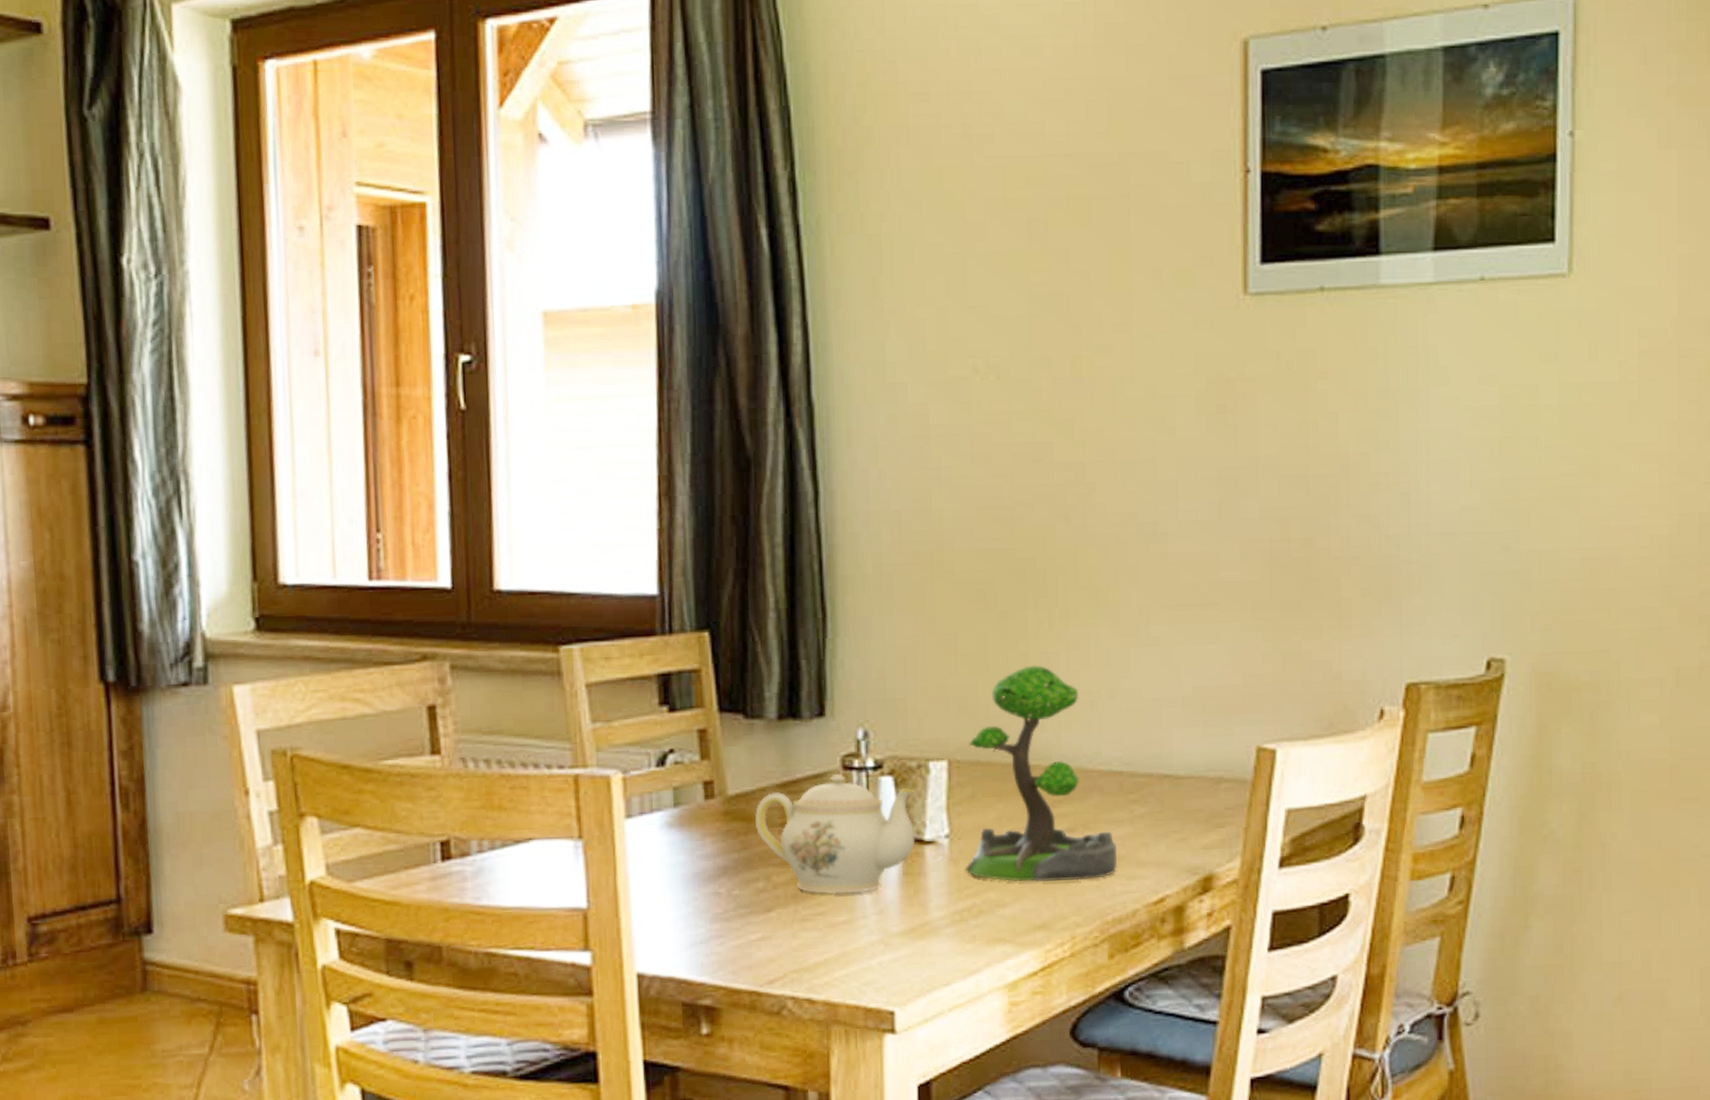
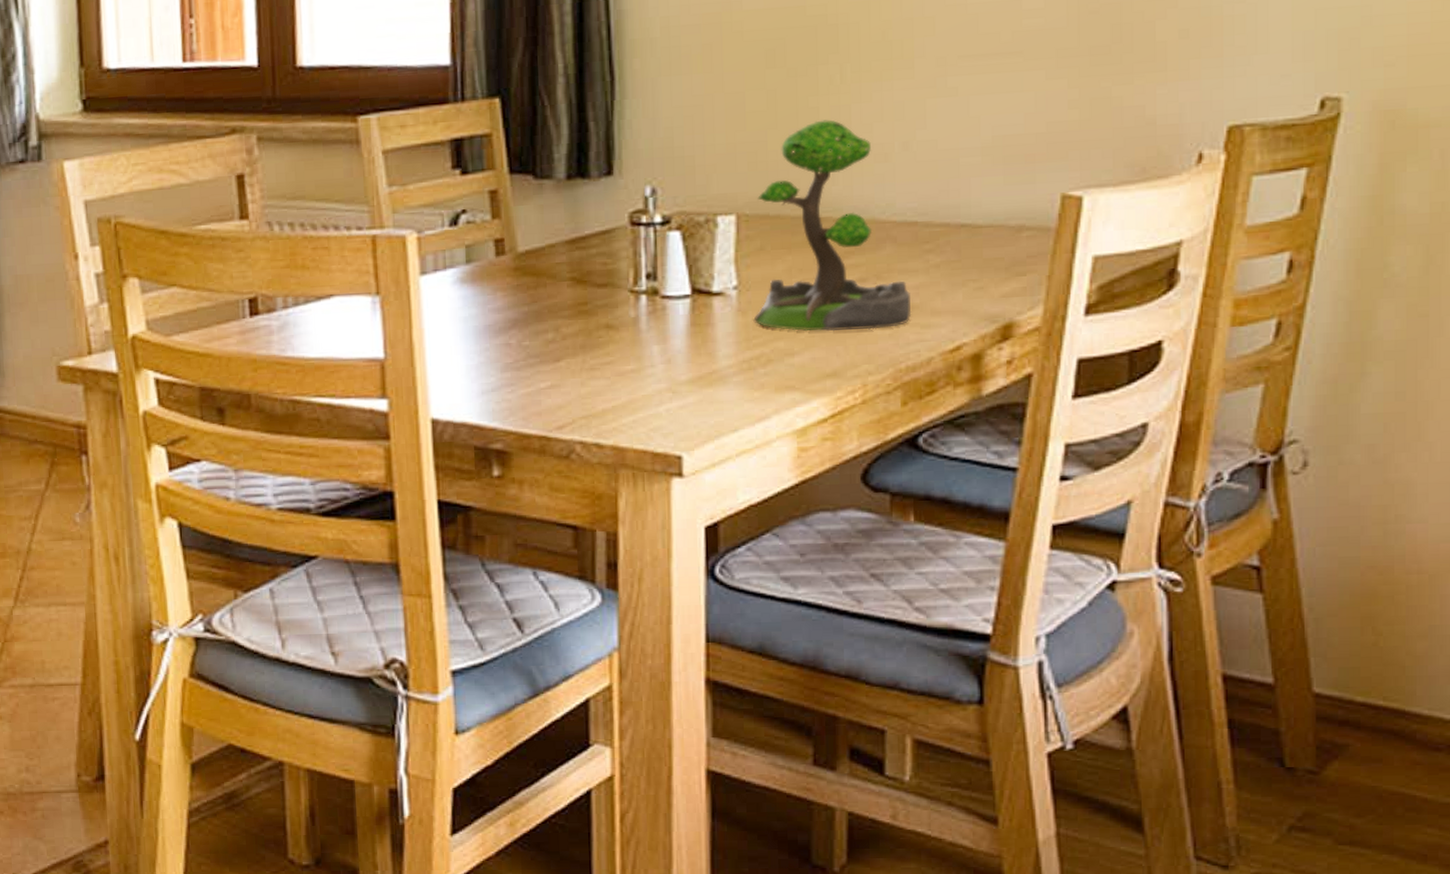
teapot: present [755,774,916,894] -> none [545,230,703,344]

